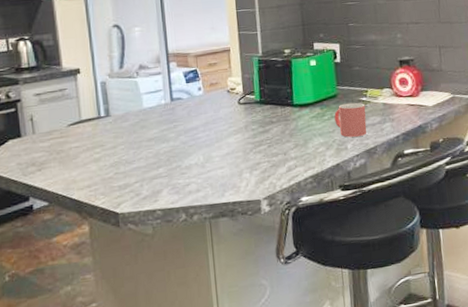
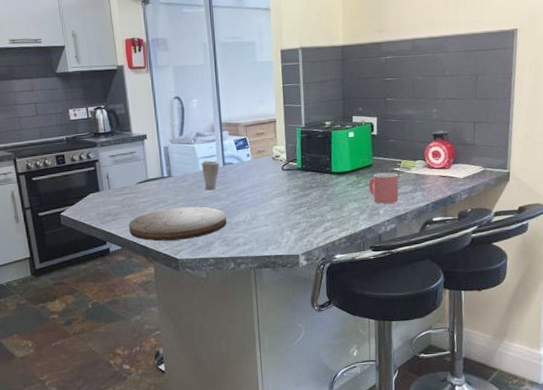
cutting board: none [58,149,176,194] -> present [129,206,226,241]
cup: none [145,96,168,130] -> present [201,160,220,190]

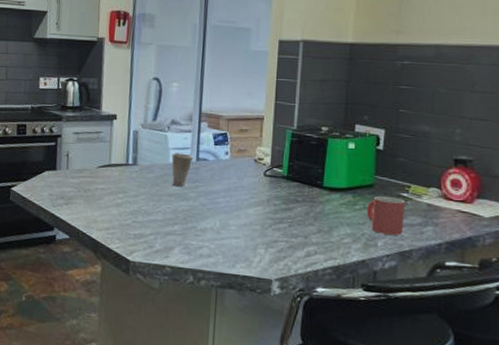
cutting board: present [129,206,226,241] -> none [81,200,192,240]

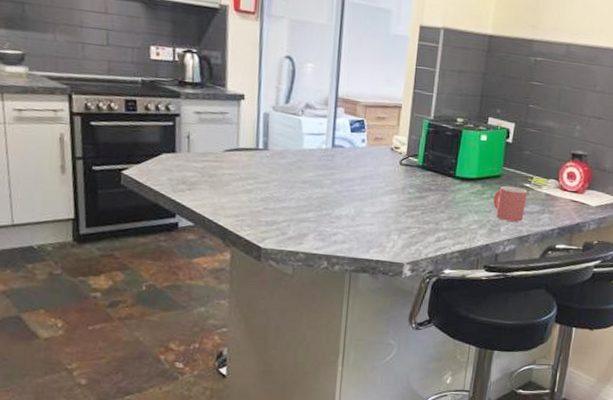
cup: present [171,152,194,186] -> none [305,138,329,173]

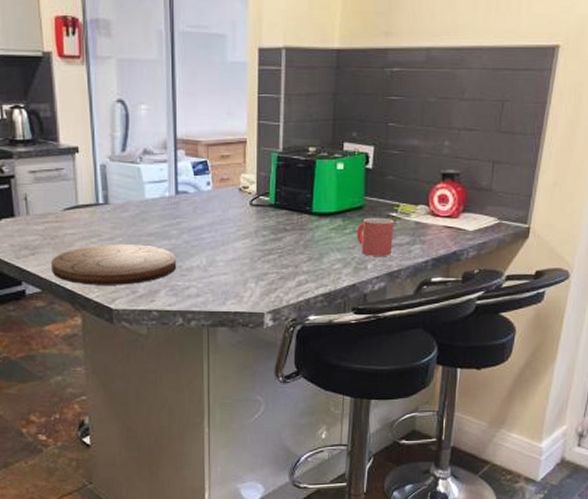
cutting board: none [206,186,327,227] -> present [51,244,176,285]

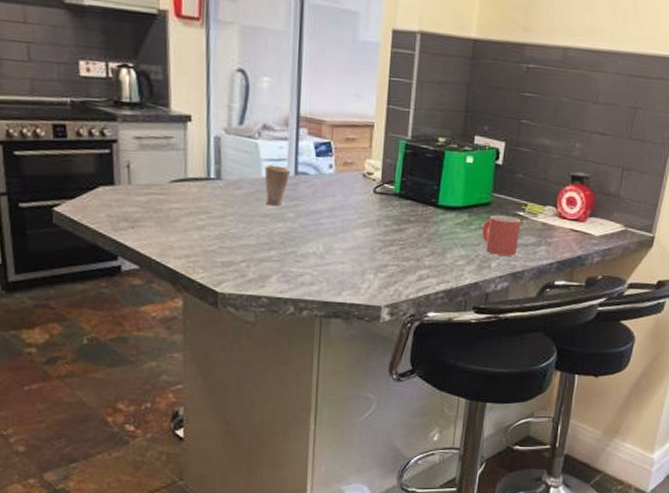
cutting board: present [51,244,176,285] -> none [152,222,291,268]
cup: none [147,187,172,224] -> present [264,164,291,205]

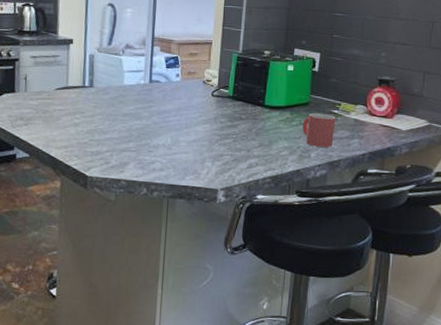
cup: present [264,164,291,205] -> none [126,75,147,107]

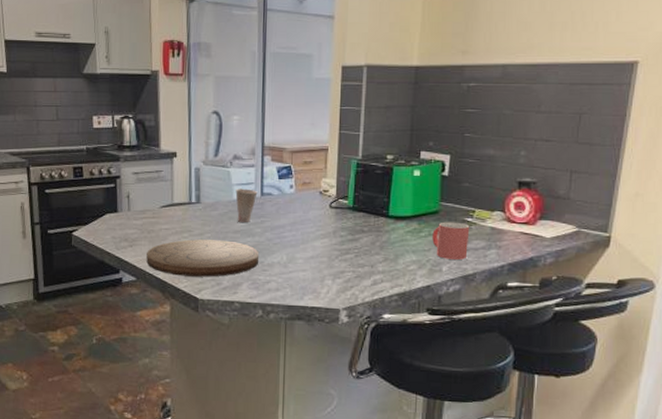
cutting board: none [40,120,145,156] -> present [146,239,258,277]
cup: none [126,75,147,107] -> present [235,188,258,222]

